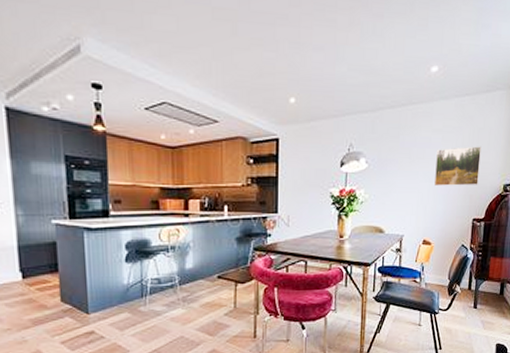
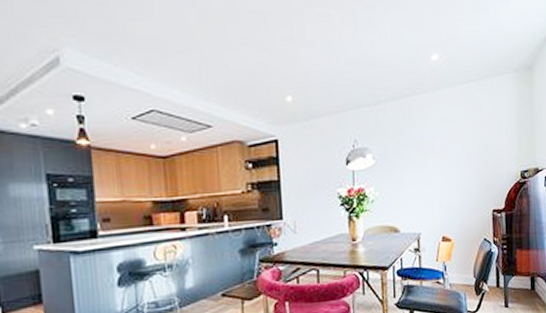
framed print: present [434,146,481,186] -> none [447,133,494,177]

